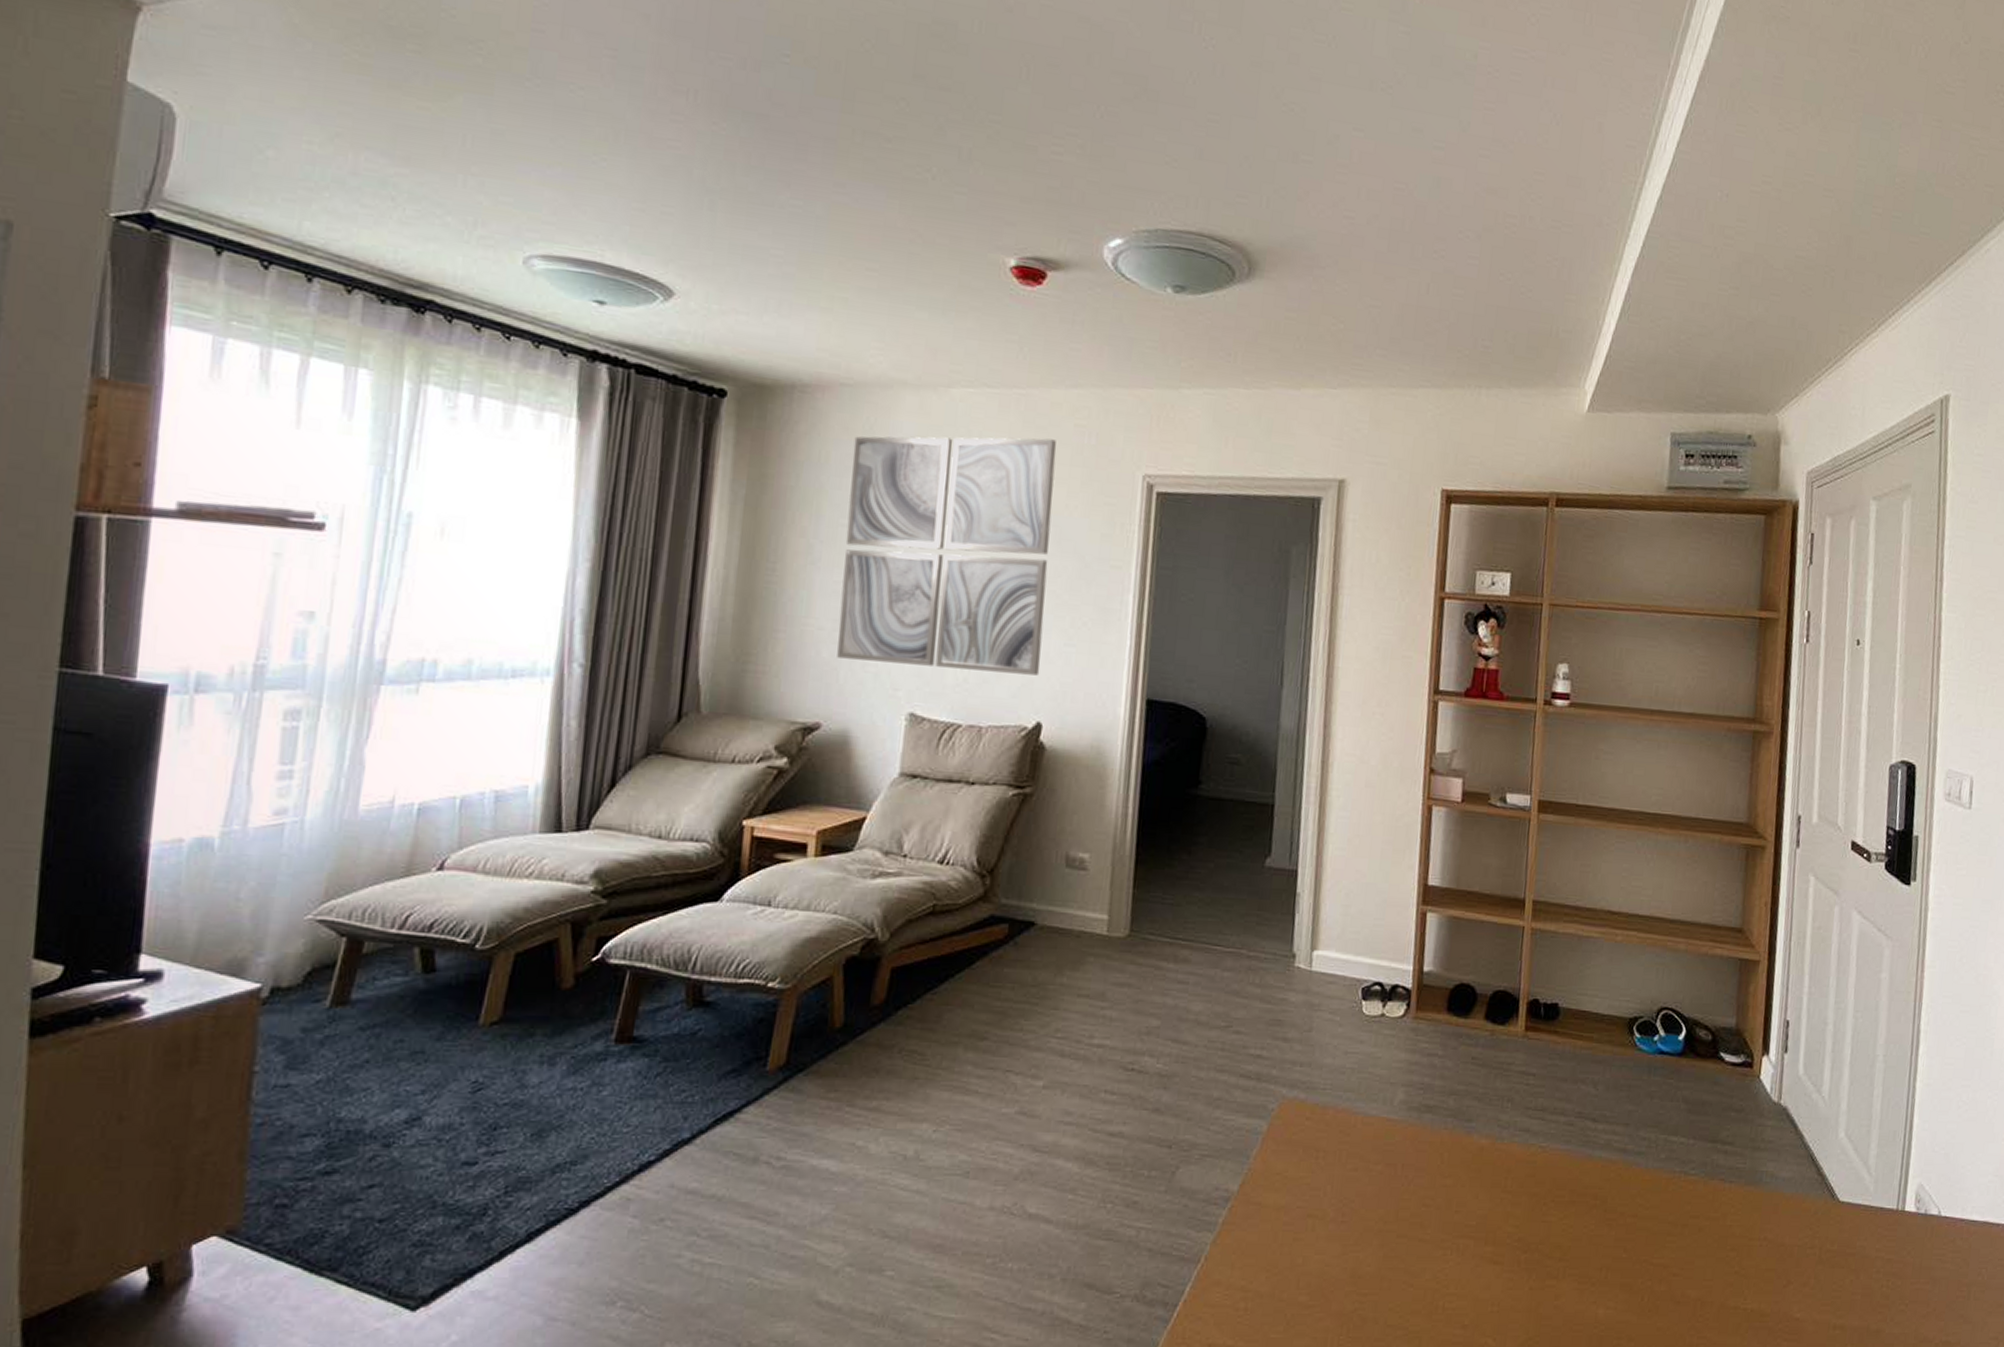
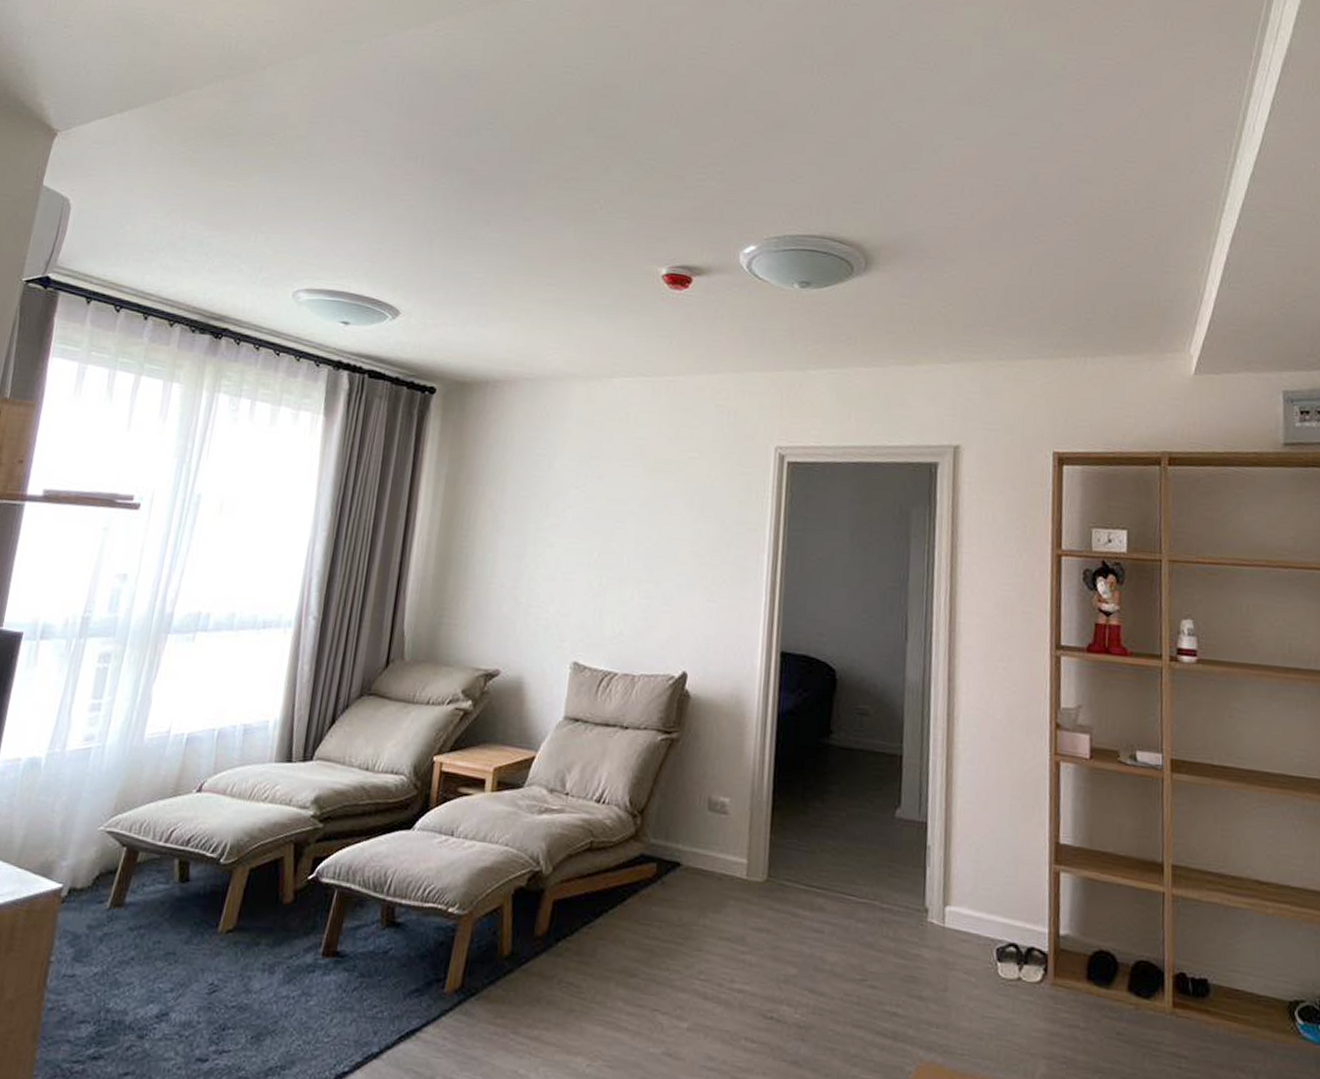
wall art: present [837,436,1056,676] -> none [515,418,700,629]

